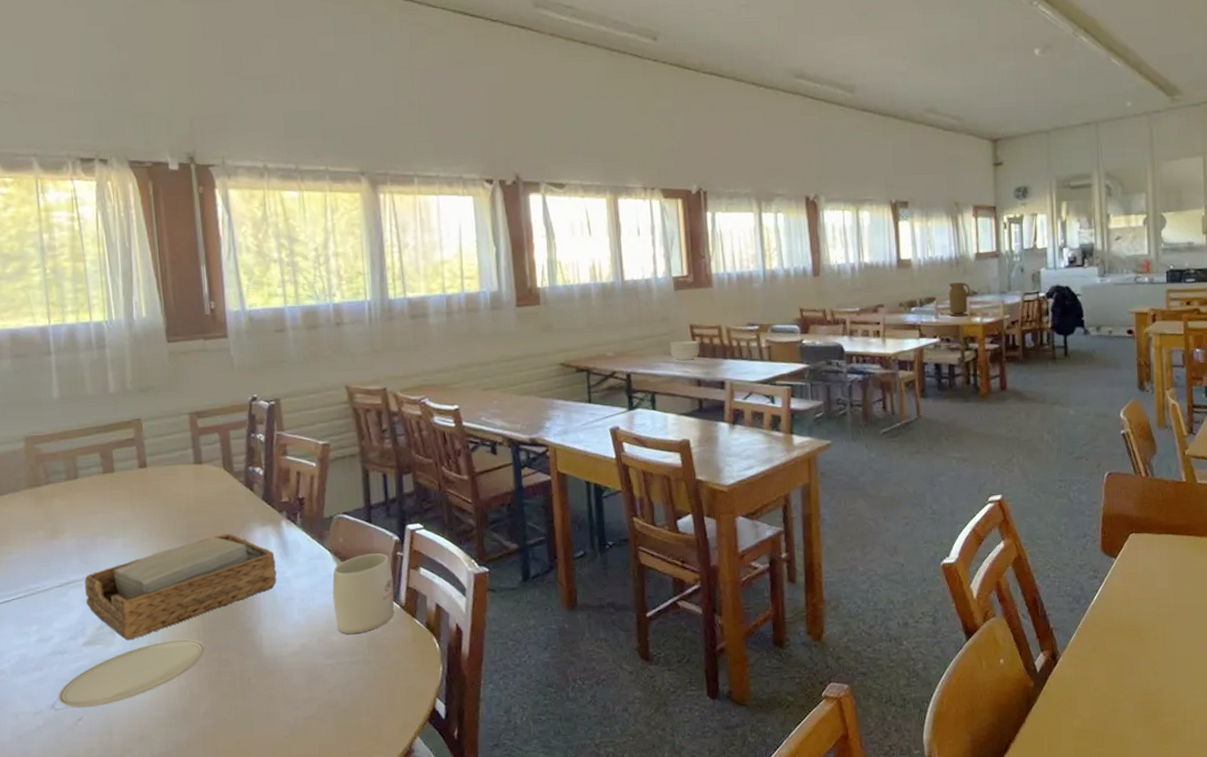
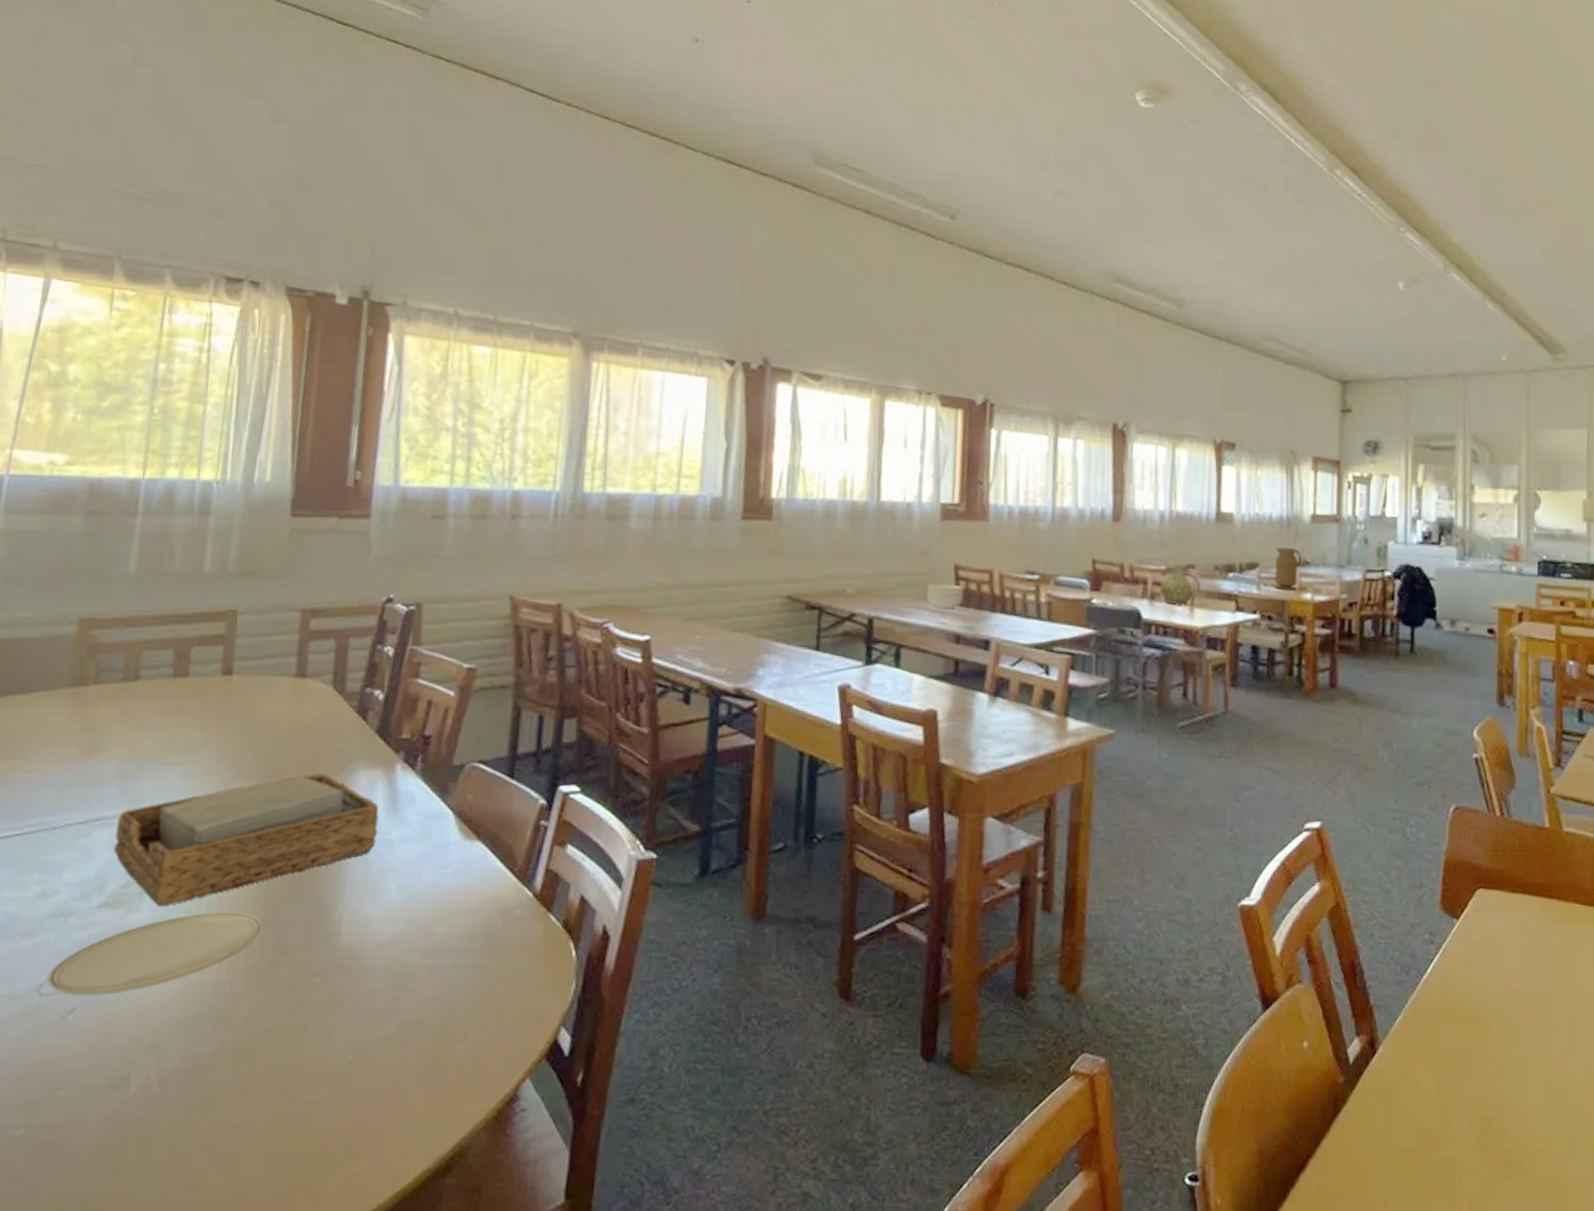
mug: present [332,553,395,634] -> none [444,819,531,927]
pitcher: none [857,307,889,338] -> present [1160,566,1201,605]

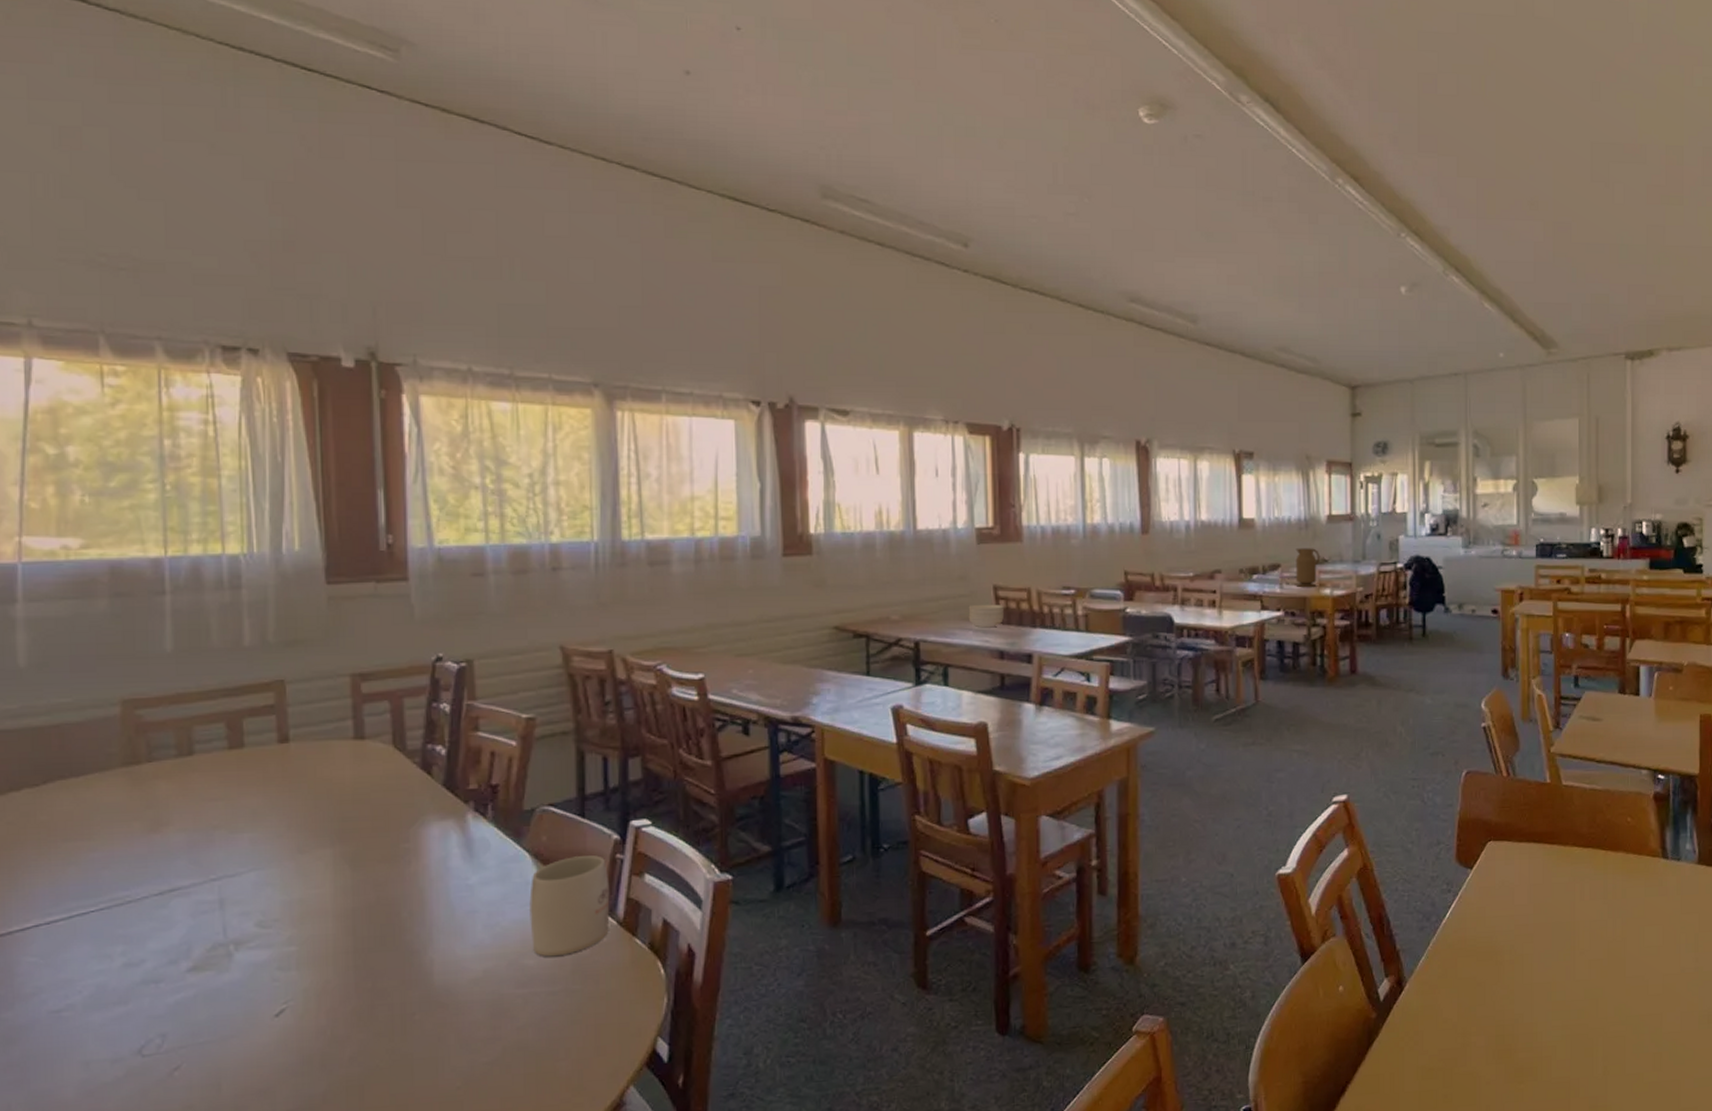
plate: present [47,911,263,996] -> none [147,962,356,1054]
napkin holder: present [114,774,379,907] -> none [194,829,458,965]
mug: none [444,819,531,927] -> present [529,855,610,957]
pitcher: present [1160,566,1201,605] -> none [1190,573,1227,608]

